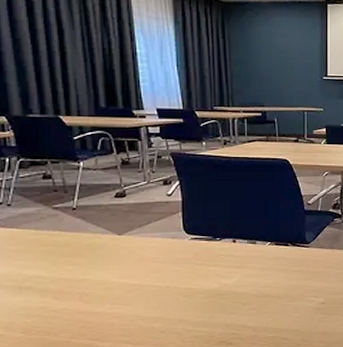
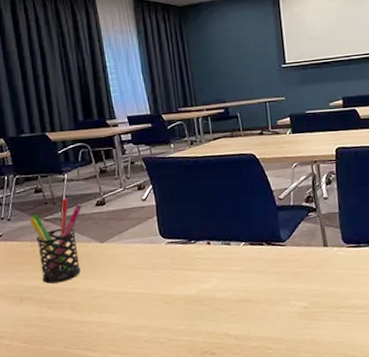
pen holder: none [34,186,99,274] -> present [29,198,82,284]

